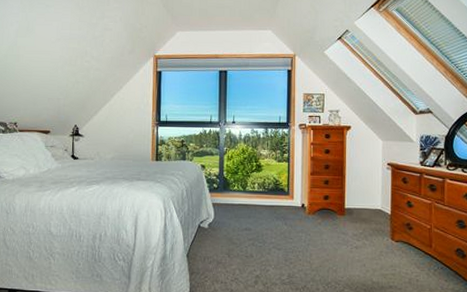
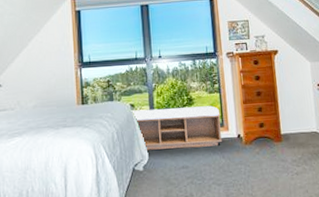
bench: none [201,171,287,213] -> present [130,105,223,151]

